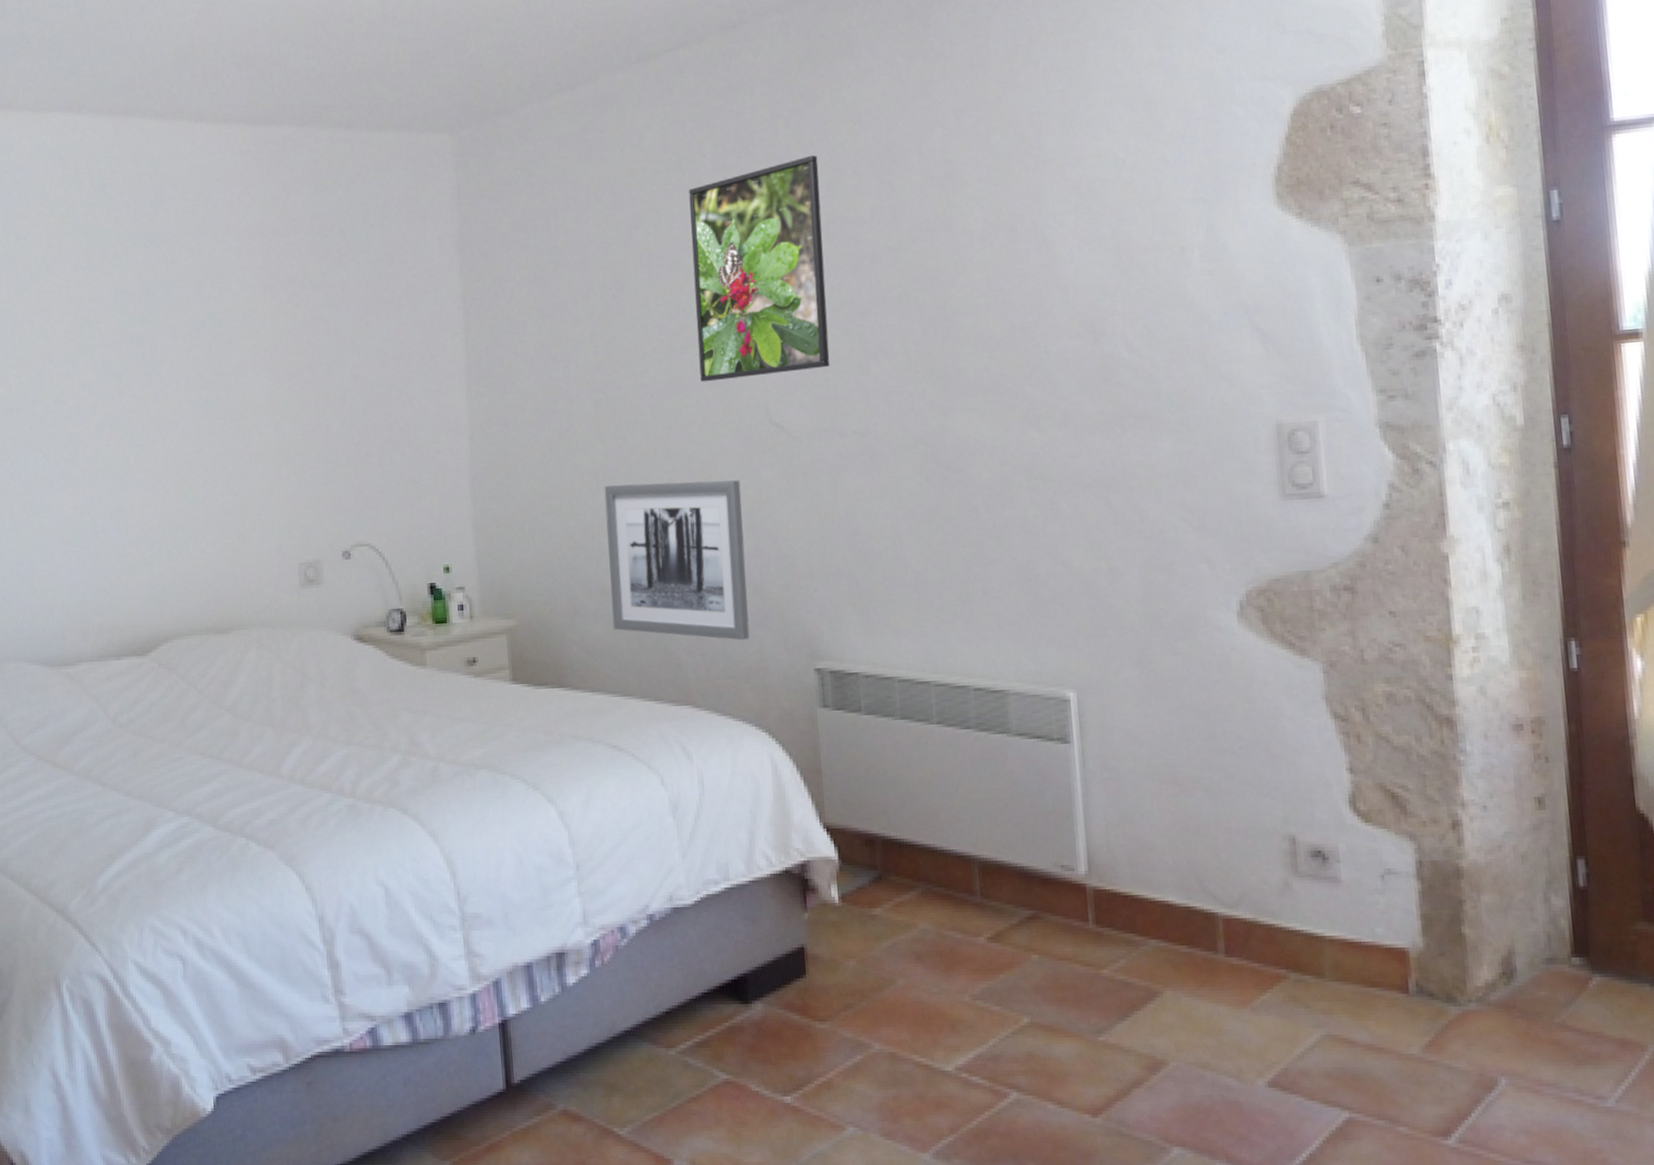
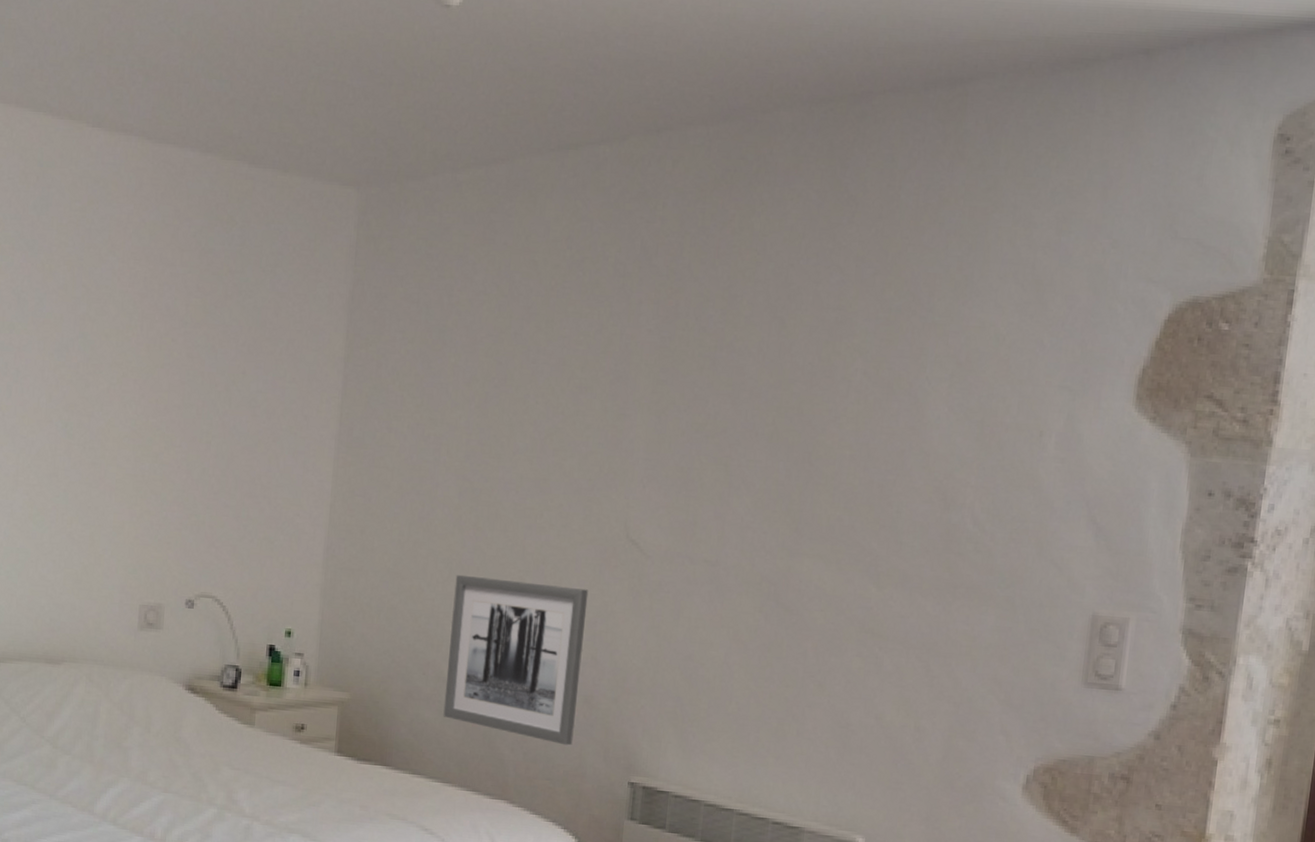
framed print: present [688,155,830,382] -> none [567,277,717,493]

